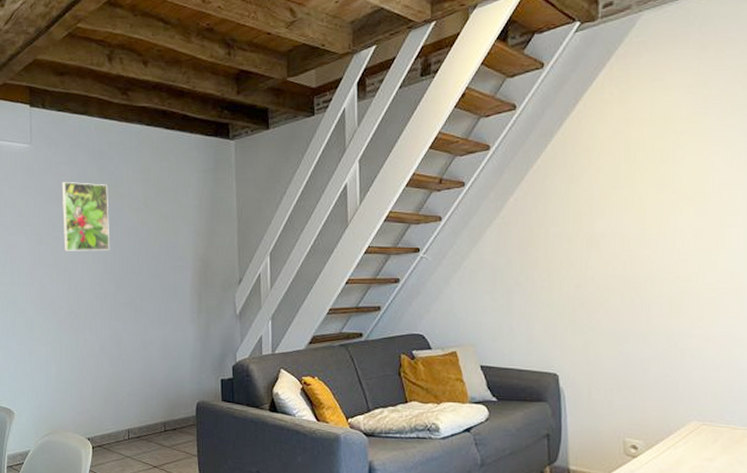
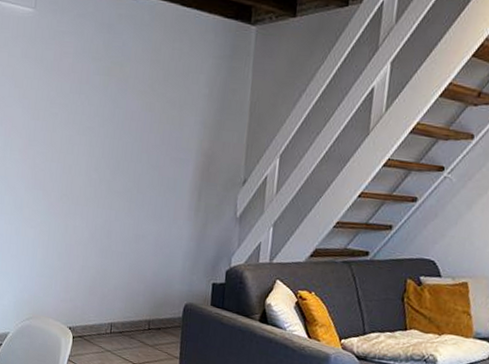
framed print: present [62,182,110,251] -> none [61,54,114,134]

